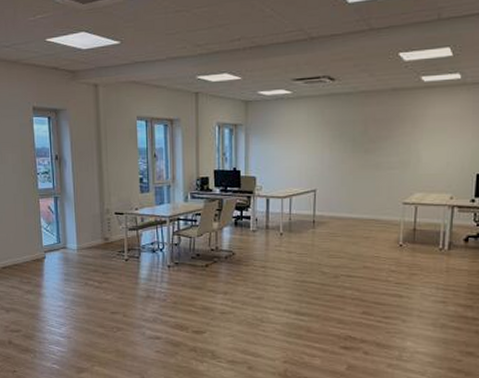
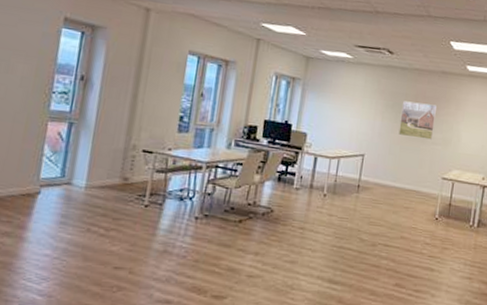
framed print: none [350,127,391,166] -> present [398,101,438,140]

